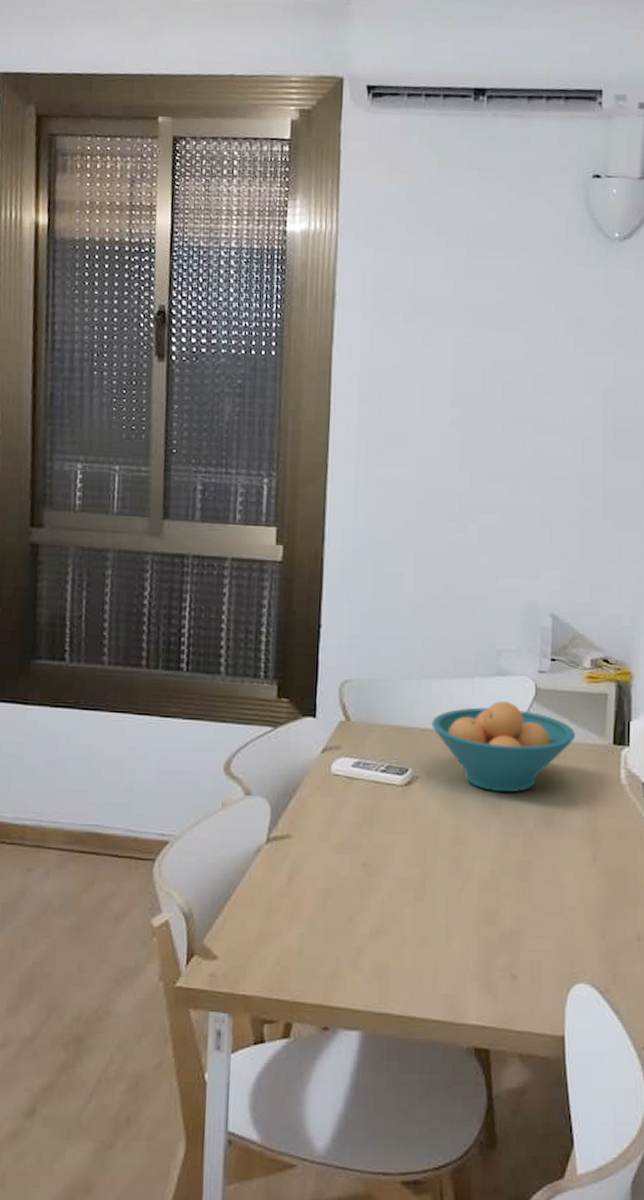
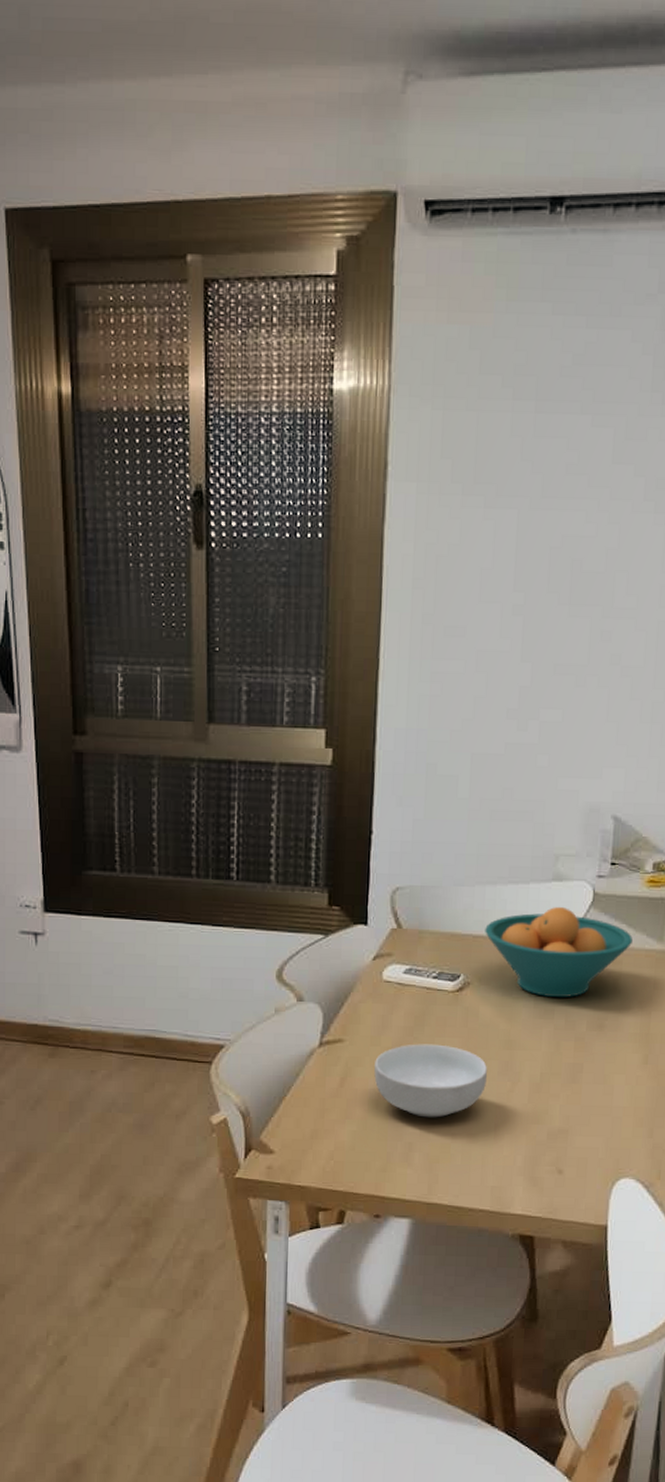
cereal bowl: none [322,840,438,919] -> present [373,1044,488,1118]

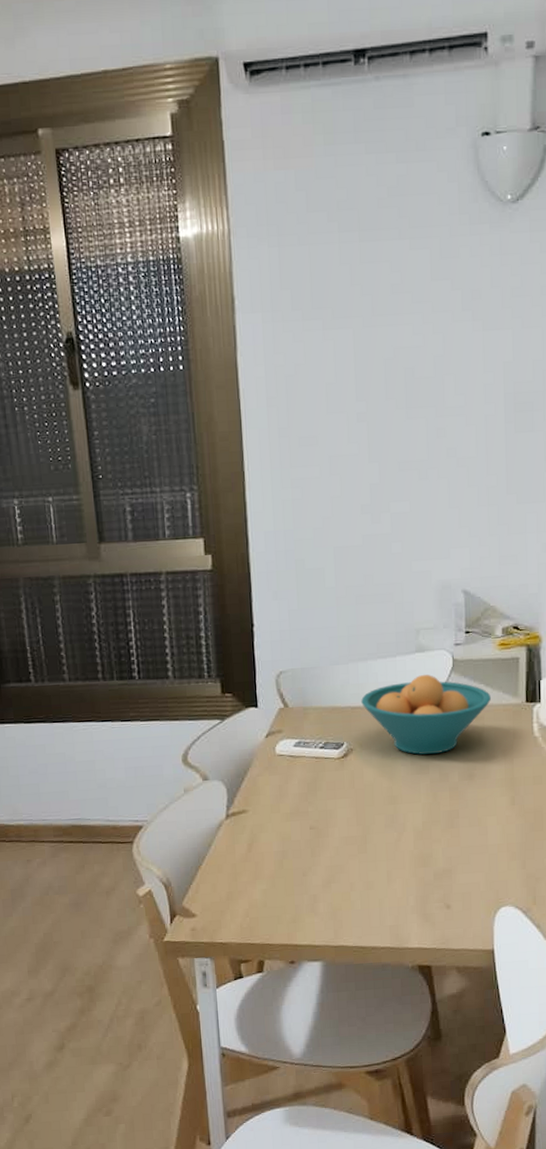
cereal bowl: present [373,1044,488,1118] -> none [275,806,377,872]

